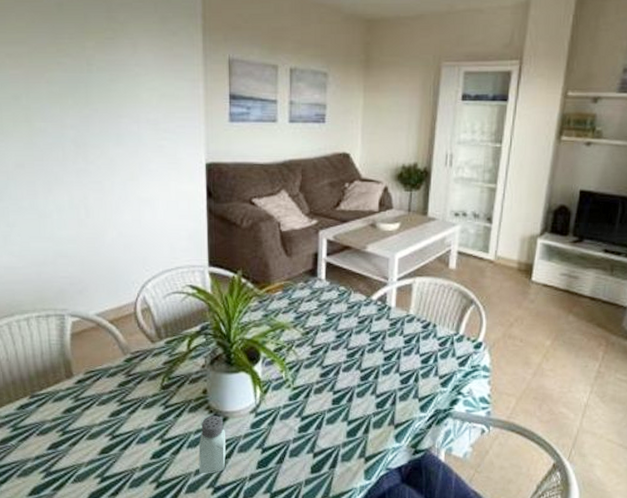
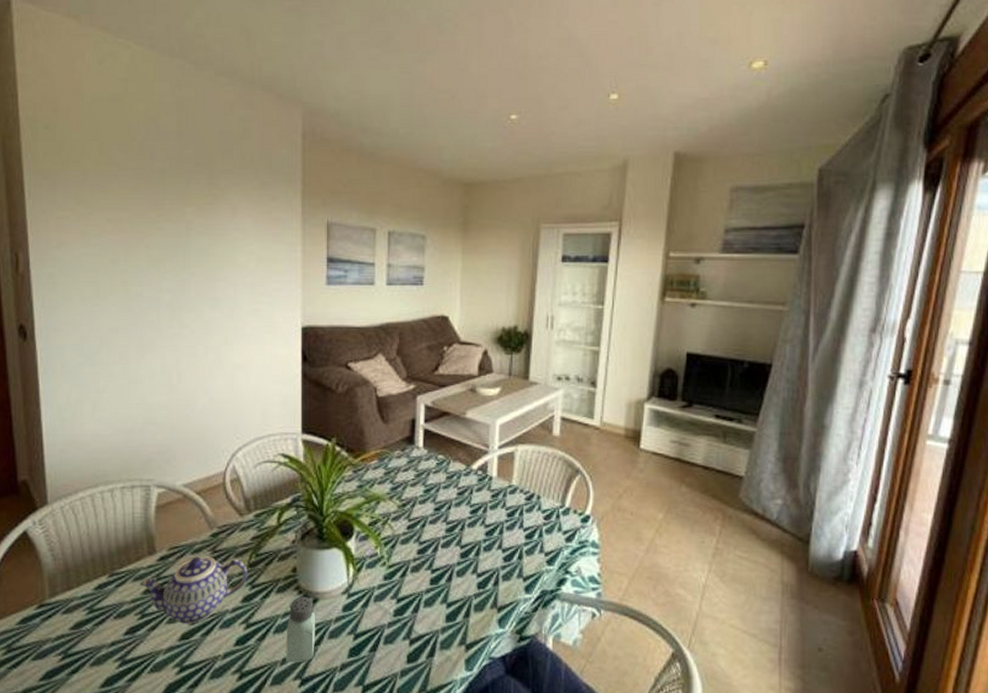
teapot: none [59,380,161,440] -> present [140,556,247,624]

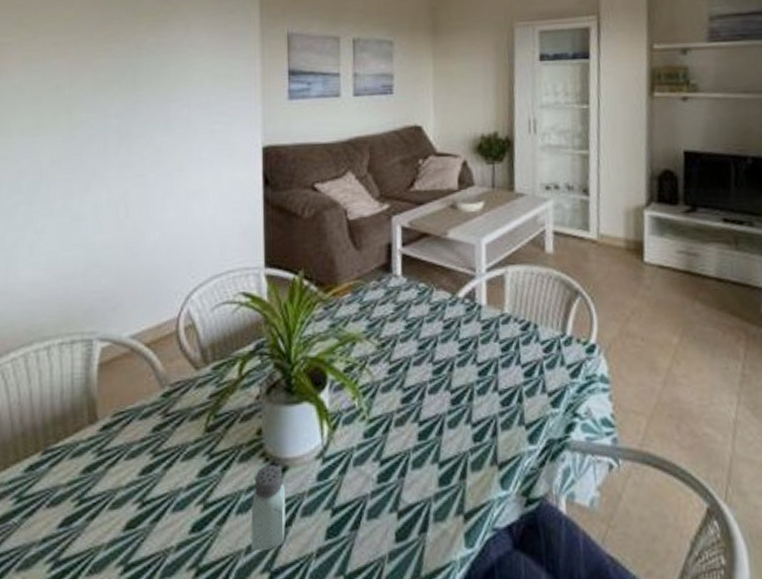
teapot: present [140,556,247,624] -> none [78,422,205,509]

